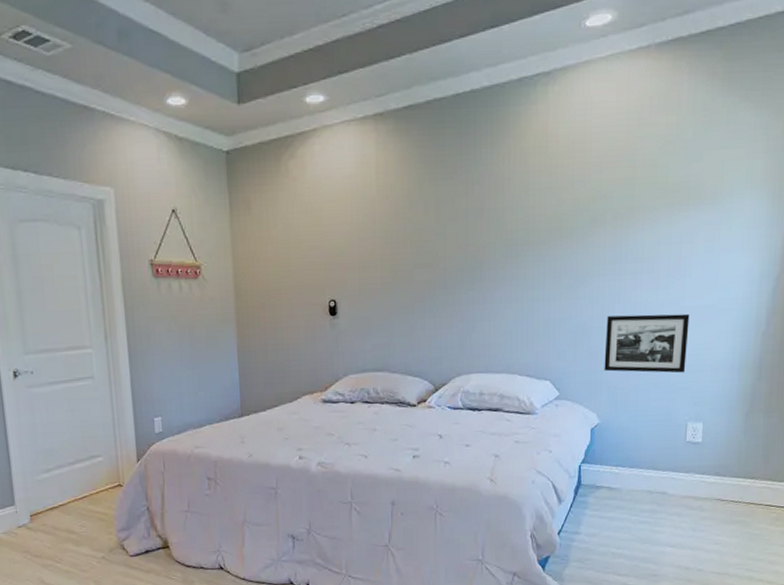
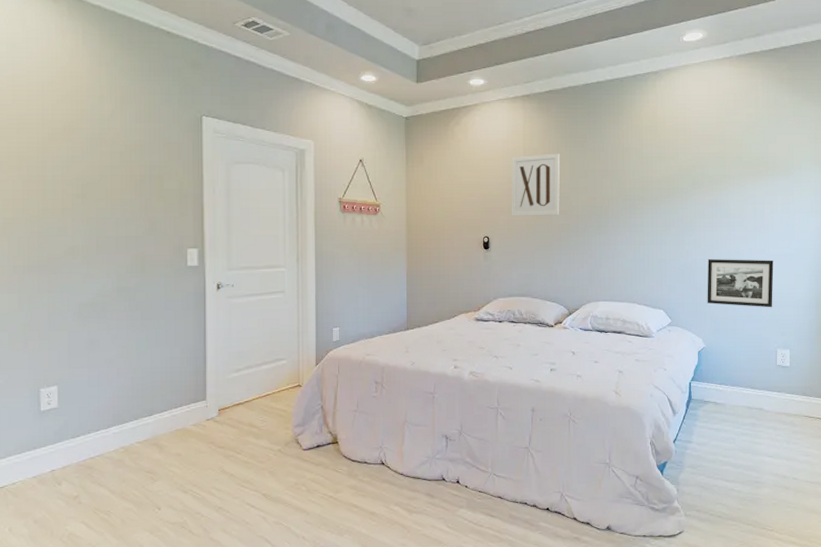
wall art: none [362,189,423,273] -> present [511,153,560,216]

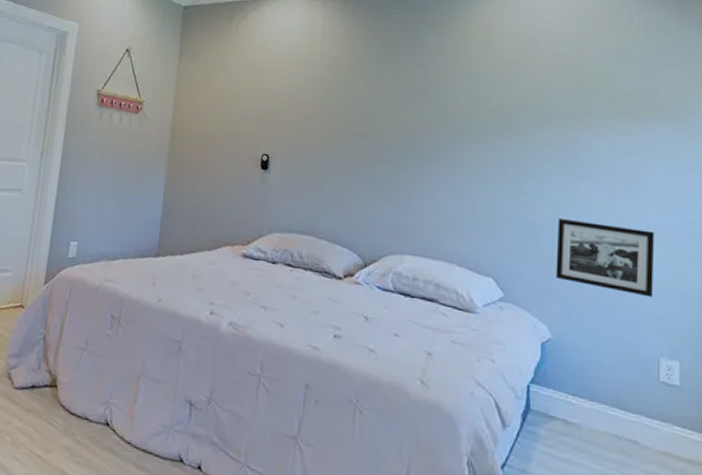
wall art: present [511,153,560,216] -> none [300,63,366,139]

